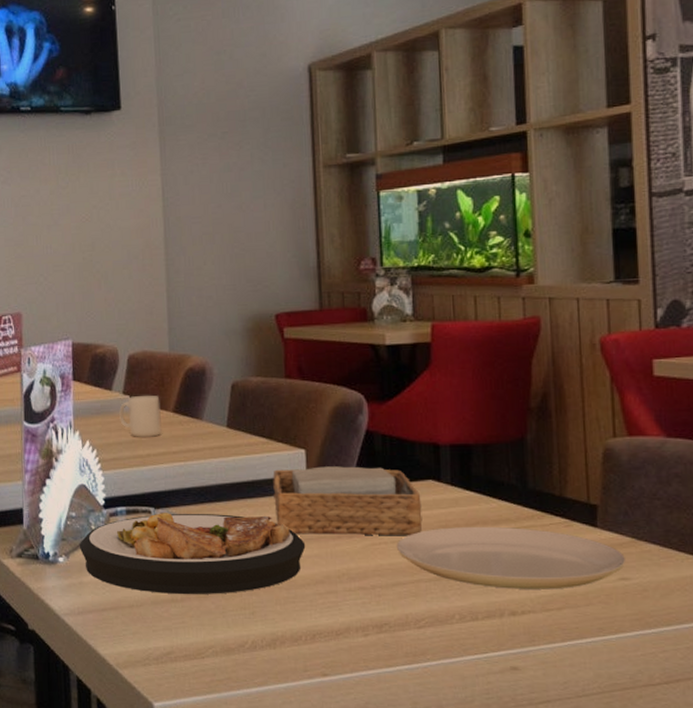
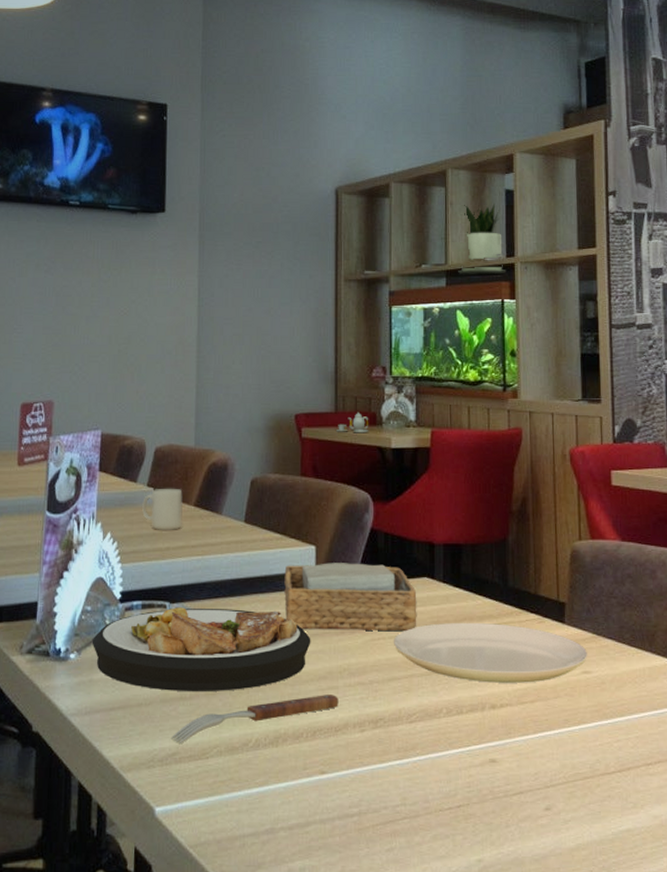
fork: none [165,599,339,645] -> present [171,695,339,745]
teapot: none [321,307,360,331] -> present [335,411,369,433]
planter: none [457,63,517,151] -> present [458,203,507,277]

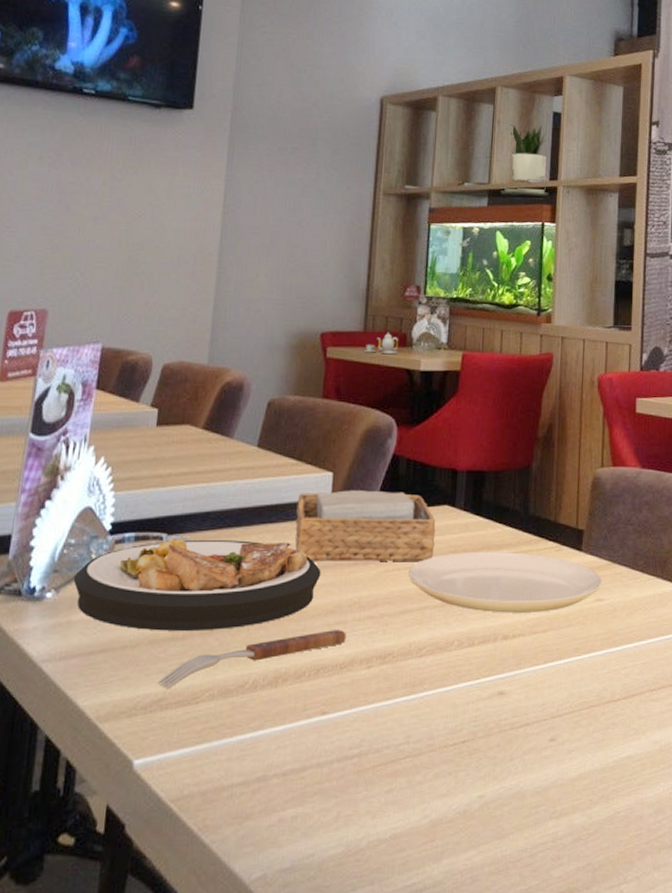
cup: present [142,488,183,531] -> none [143,409,191,456]

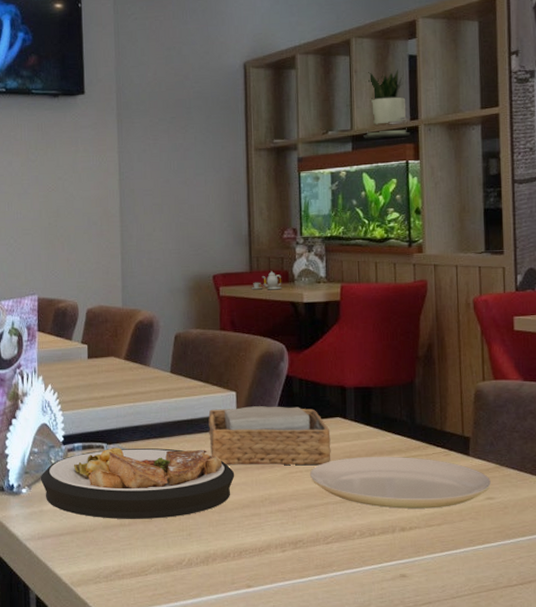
fork: present [158,630,346,690] -> none [114,520,261,564]

